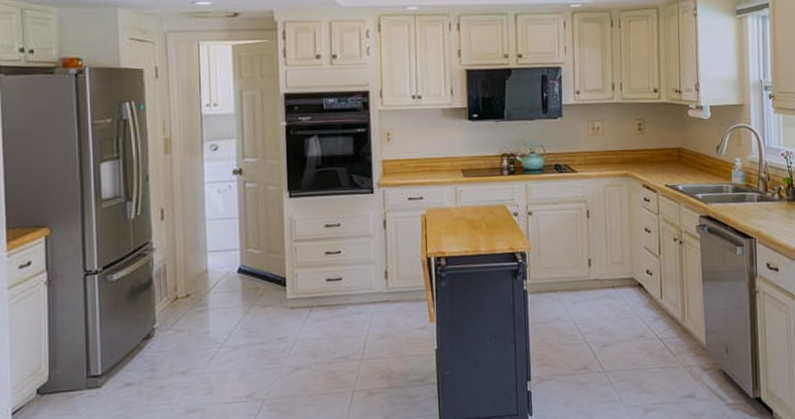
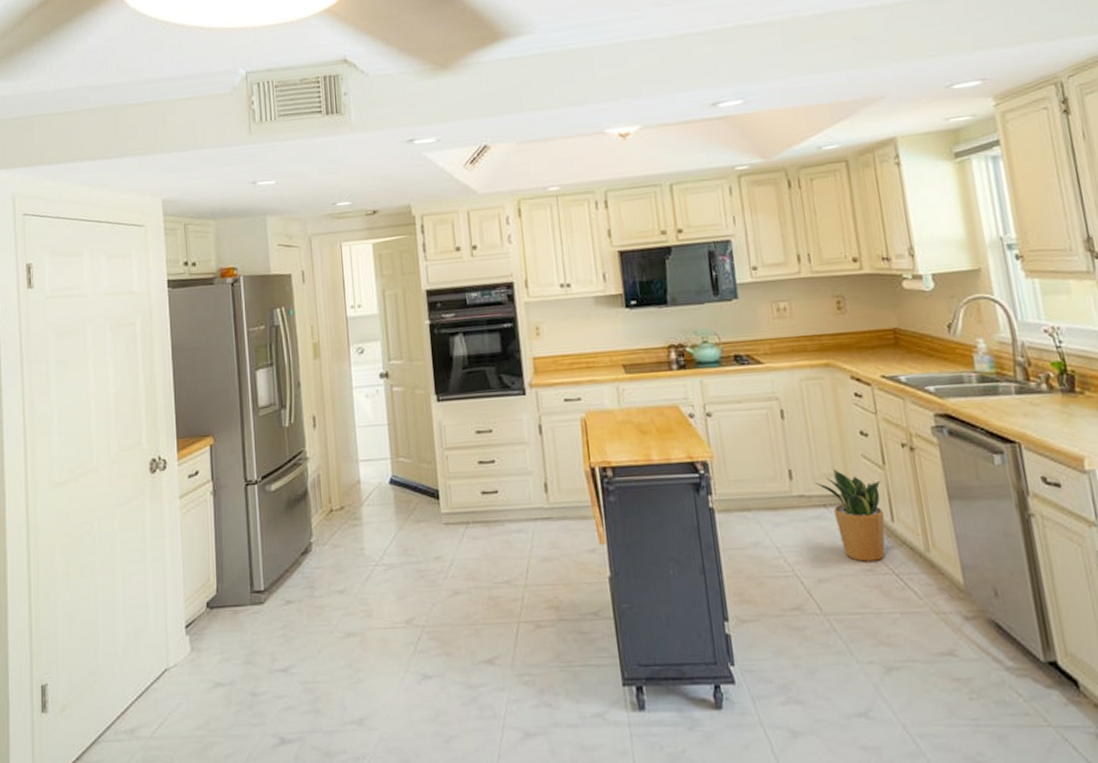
potted plant: none [607,258,656,330] -> present [814,469,885,562]

